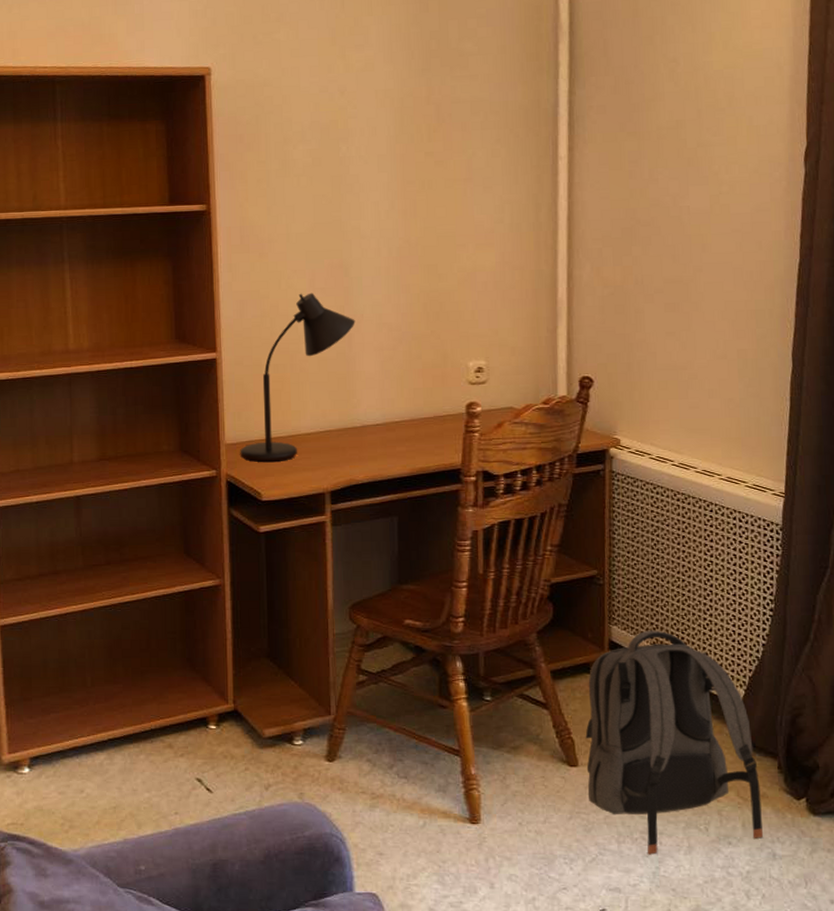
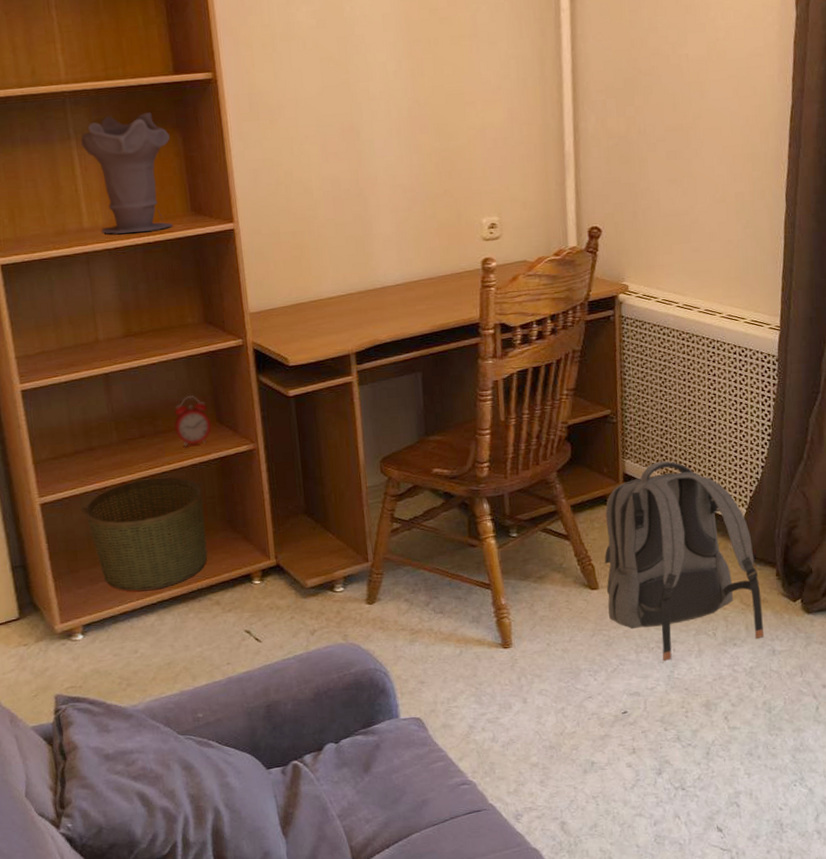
basket: none [40,607,166,727] -> present [81,477,208,592]
decorative vase: none [73,240,161,357] -> present [80,112,173,234]
alarm clock: none [141,525,179,578] -> present [174,396,212,447]
desk lamp: present [240,292,355,463] -> none [264,157,370,329]

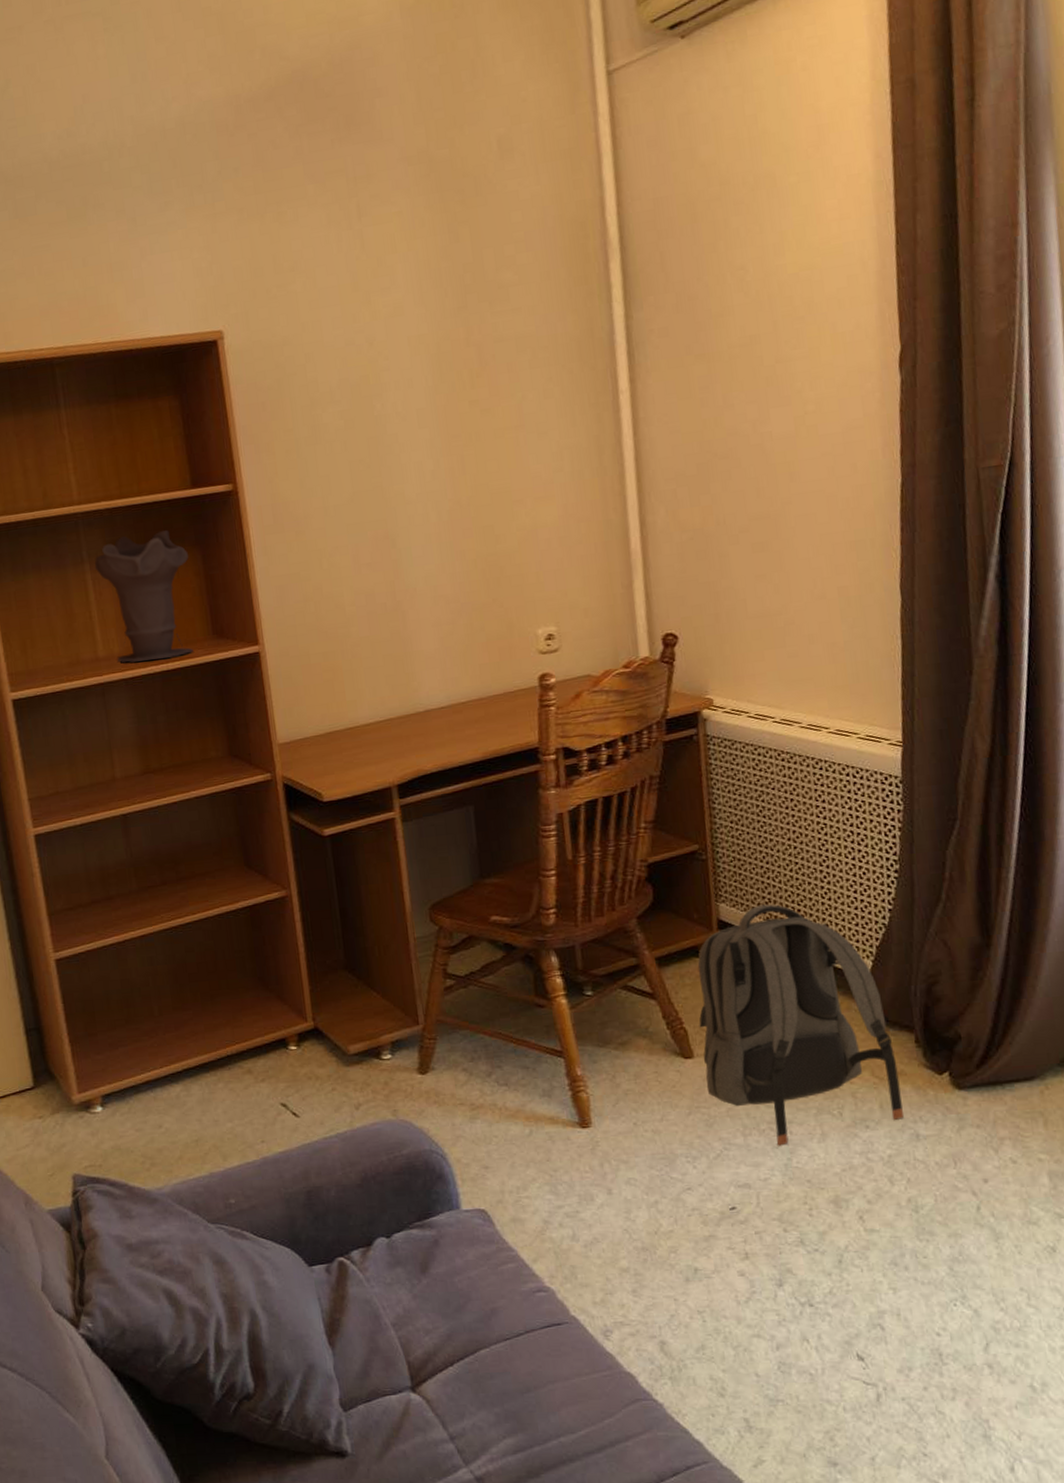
basket: present [81,477,208,592] -> none [99,929,238,1058]
alarm clock: present [174,396,212,447] -> none [198,837,240,895]

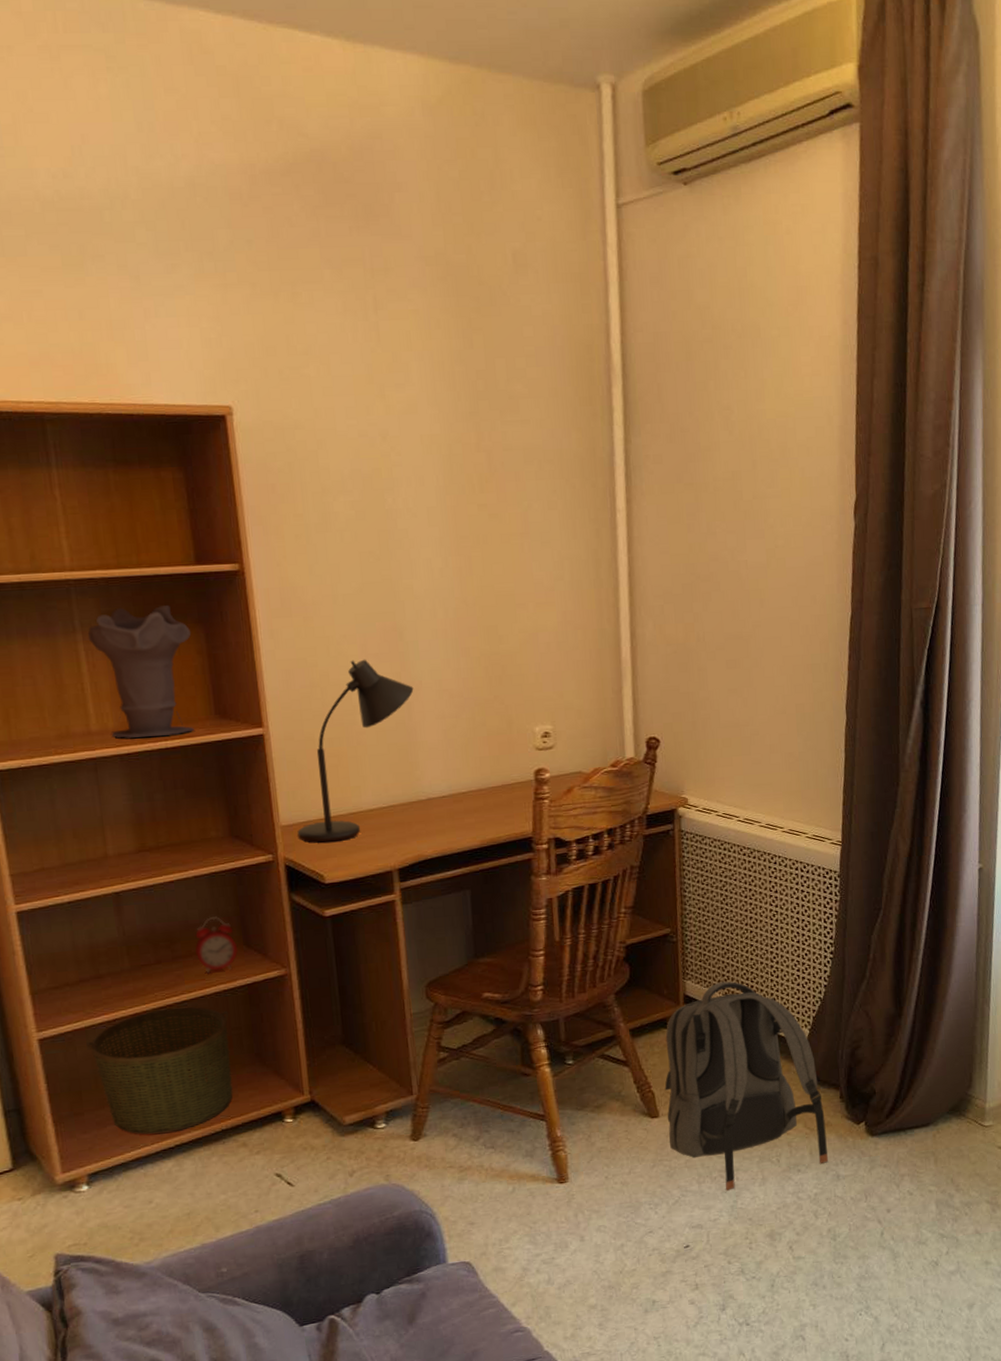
basket: none [99,929,238,1058] -> present [86,1007,233,1135]
alarm clock: none [198,837,240,895] -> present [195,916,239,974]
desk lamp: none [294,569,408,760] -> present [297,659,414,843]

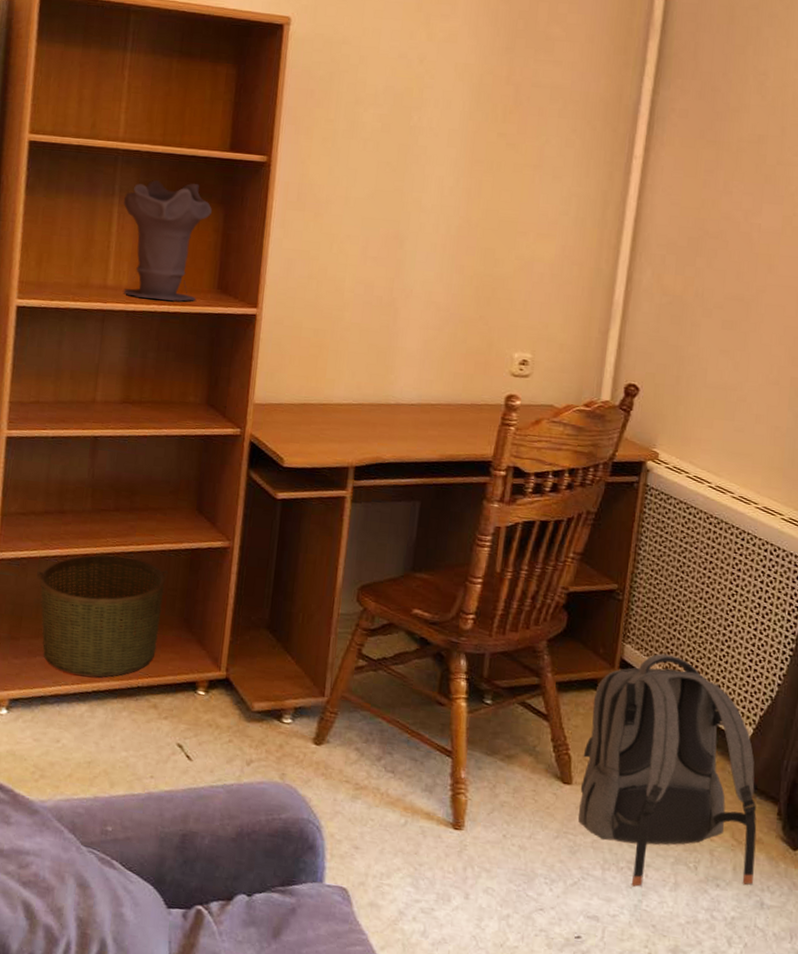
alarm clock: present [195,916,239,974] -> none [151,477,191,532]
desk lamp: present [297,659,414,843] -> none [267,259,404,429]

